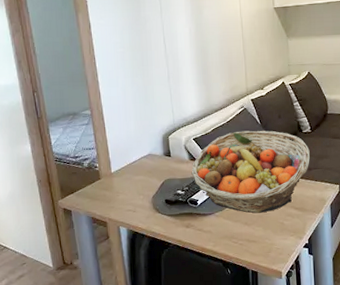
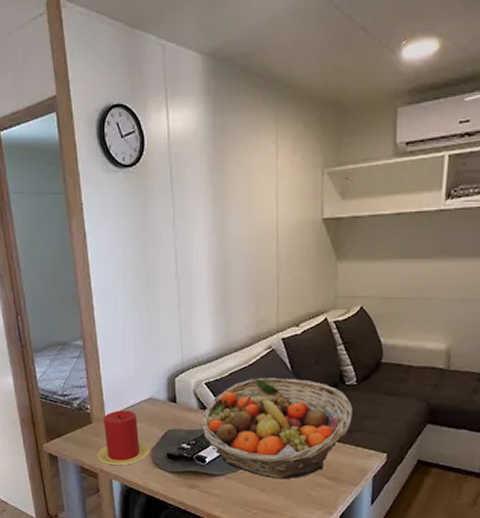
candle: none [106,166,151,214] -> present [97,410,151,465]

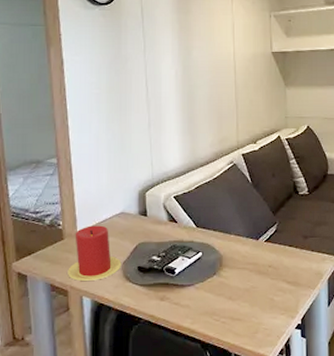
fruit basket: present [200,377,353,479] -> none [170,190,306,287]

